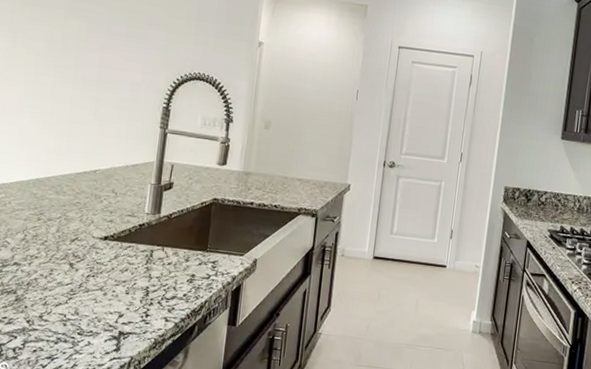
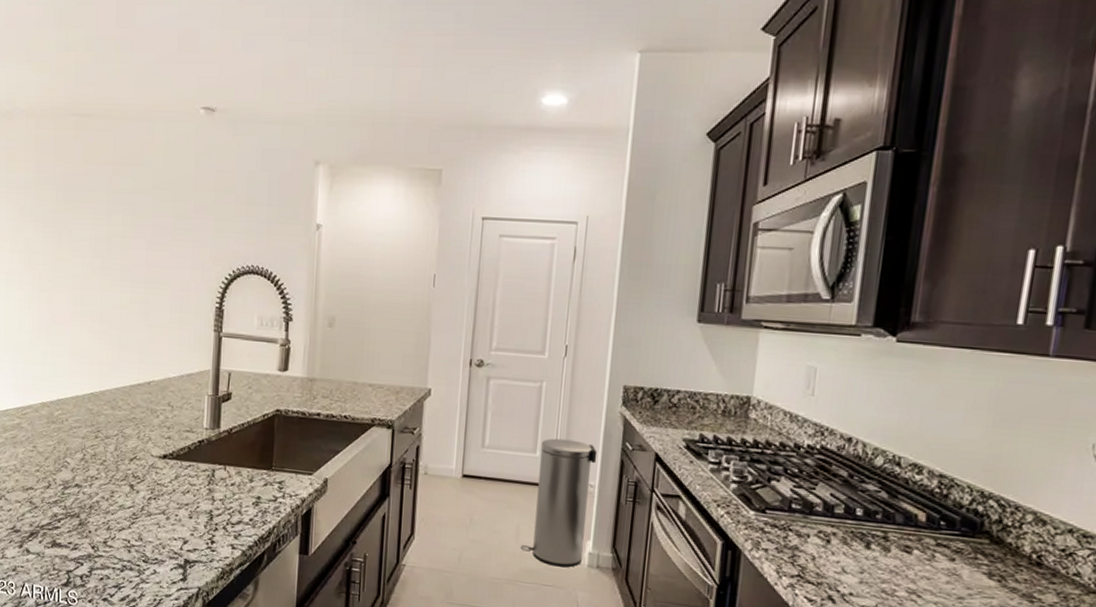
pedal bin: none [418,227,483,334] -> present [520,438,598,568]

